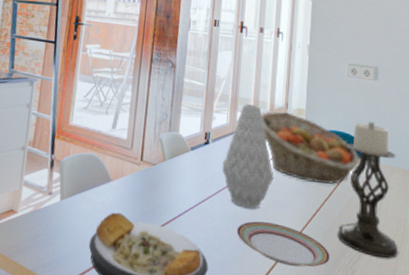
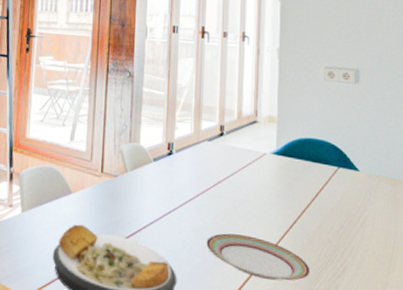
vase: present [222,104,274,209] -> none [187,112,245,221]
fruit basket: present [261,112,360,184] -> none [228,120,341,195]
candle holder: present [337,121,399,258] -> none [318,128,389,273]

